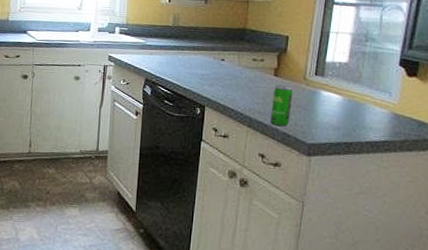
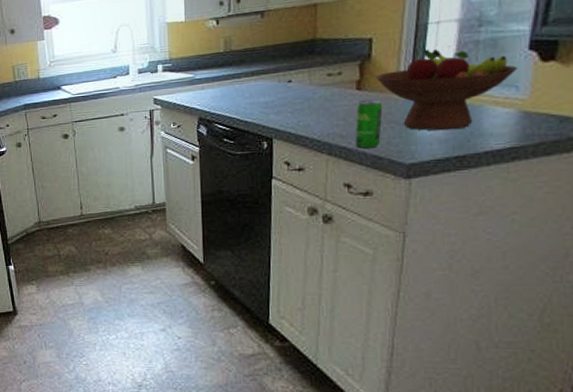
fruit bowl: none [289,52,391,121] -> present [376,49,518,131]

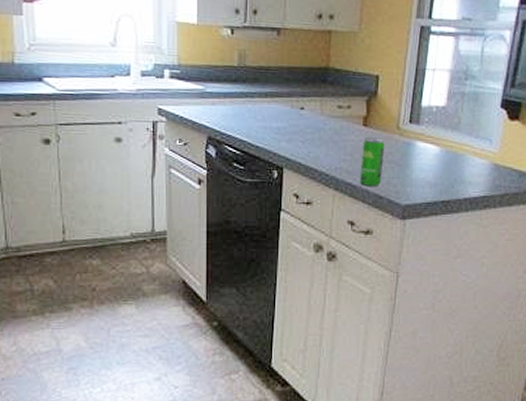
fruit bowl: present [376,49,518,131] -> none [381,94,492,175]

